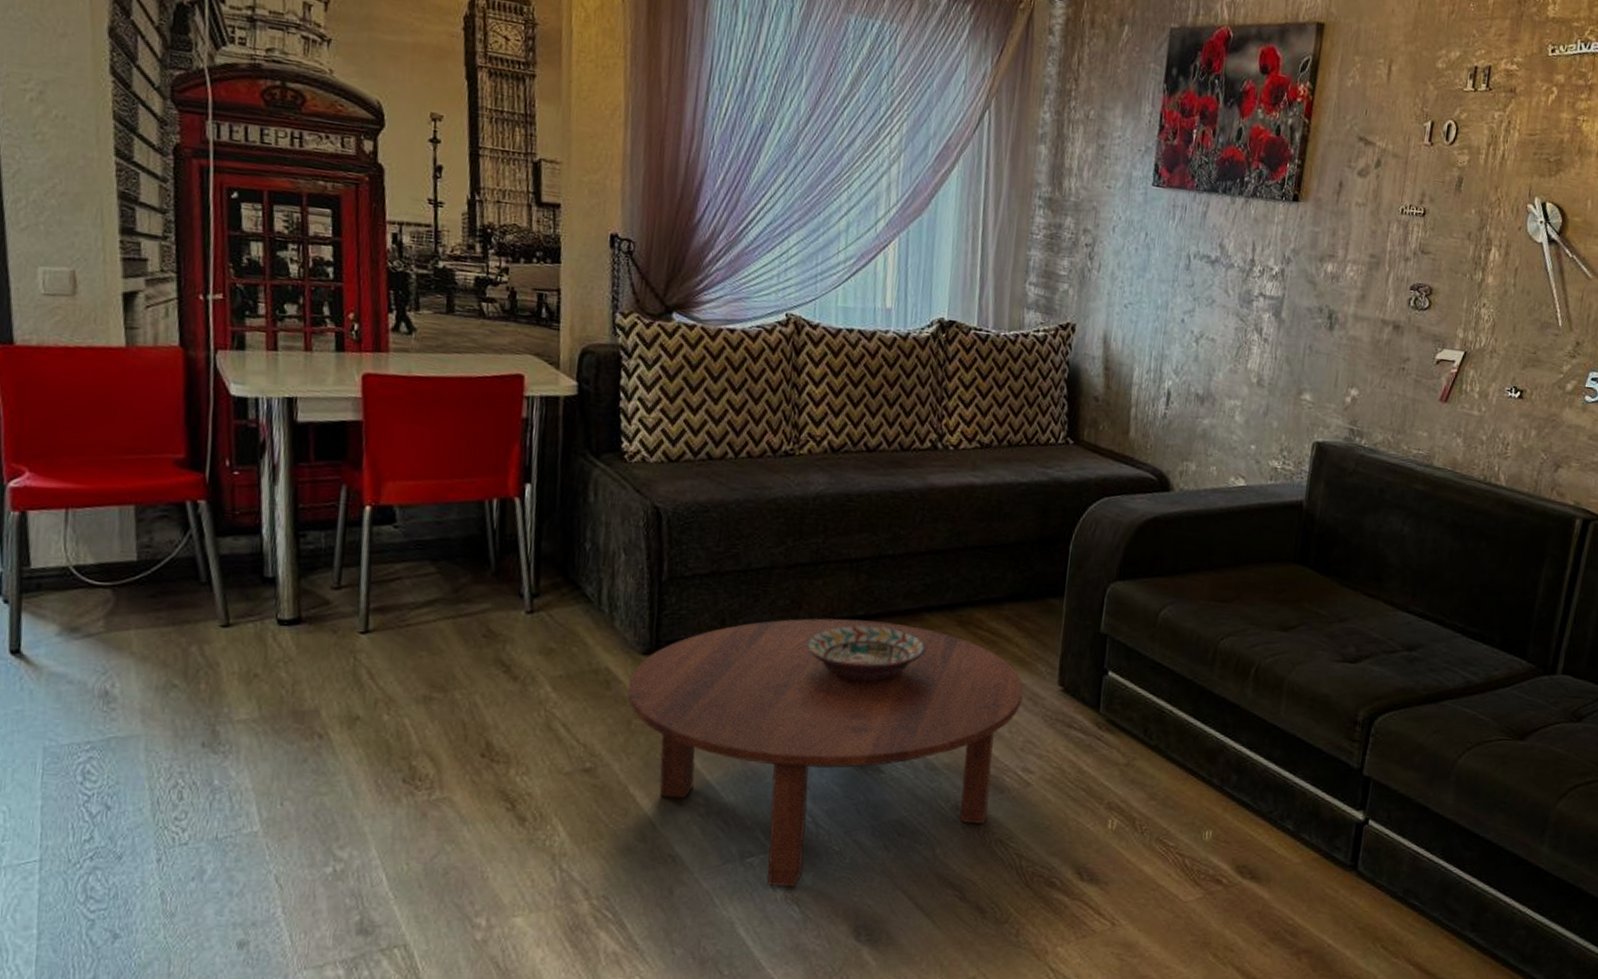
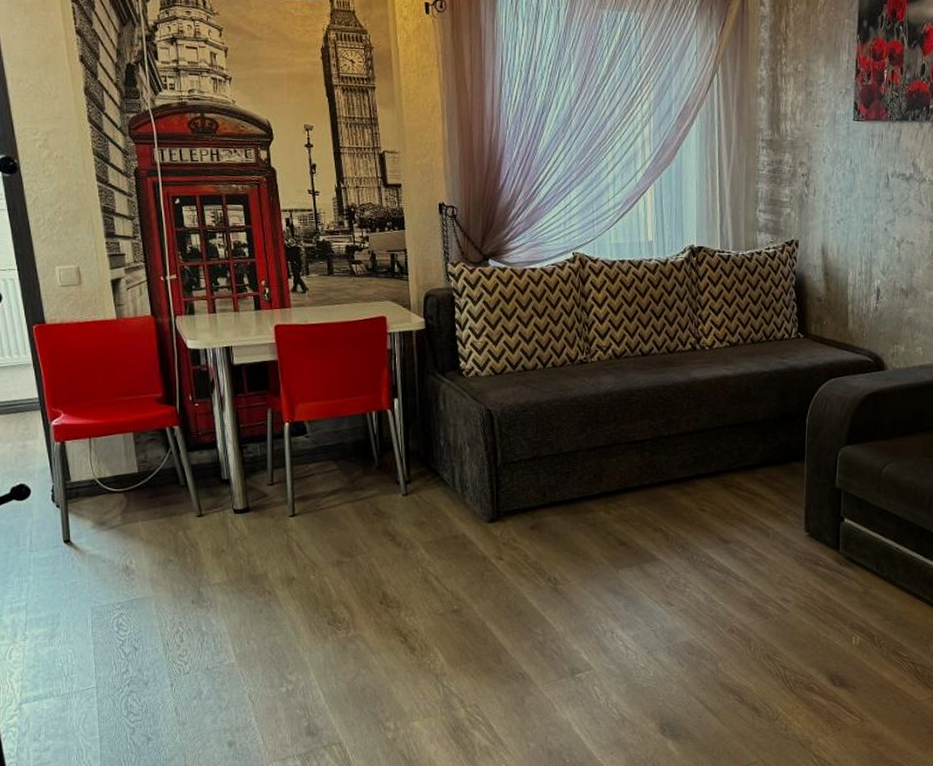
coffee table: present [627,618,1024,888] -> none [479,487,778,696]
decorative bowl: present [807,625,926,683] -> none [608,492,699,536]

